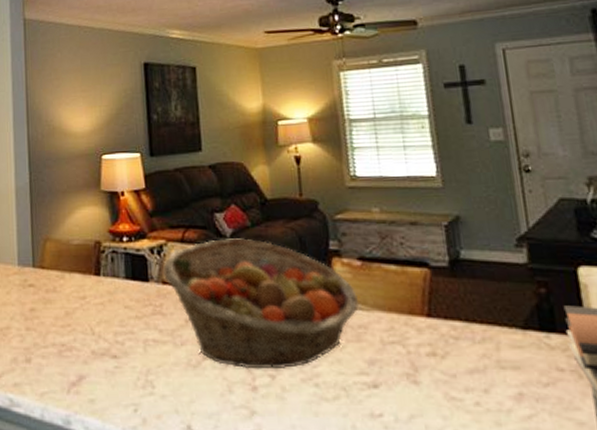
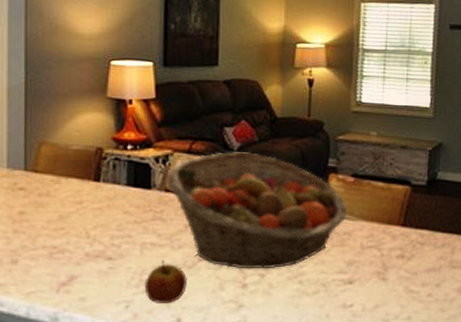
apple: none [151,359,194,407] -> present [144,260,187,303]

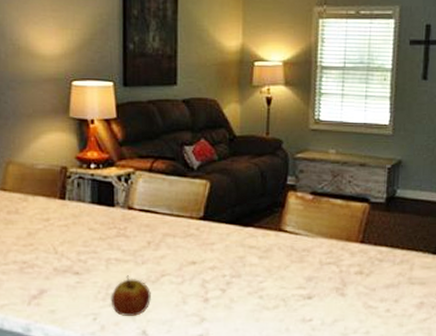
fruit basket: present [166,152,348,269] -> none [128,170,307,284]

